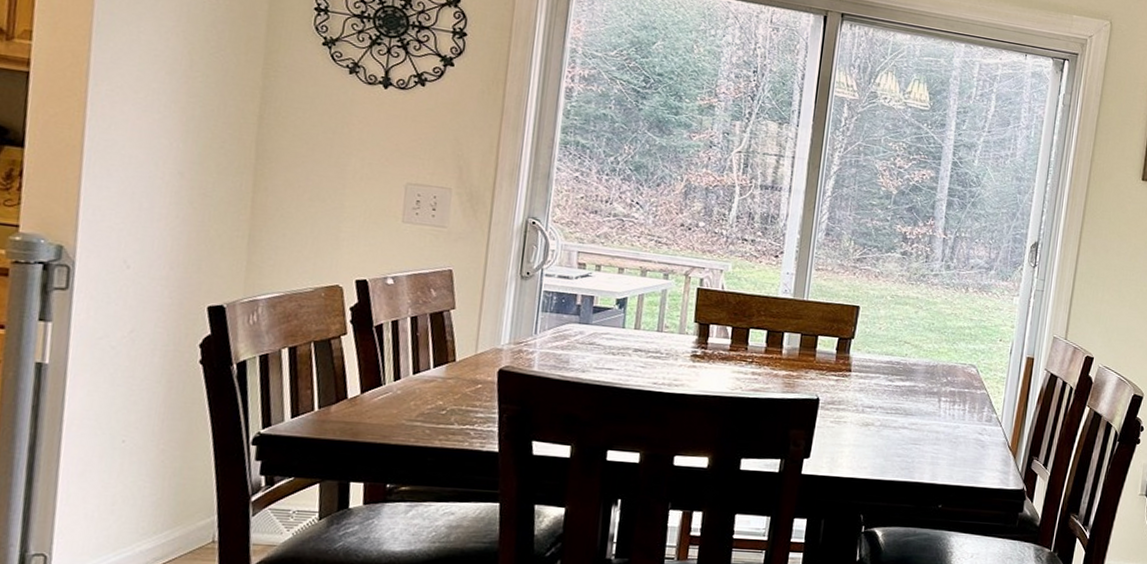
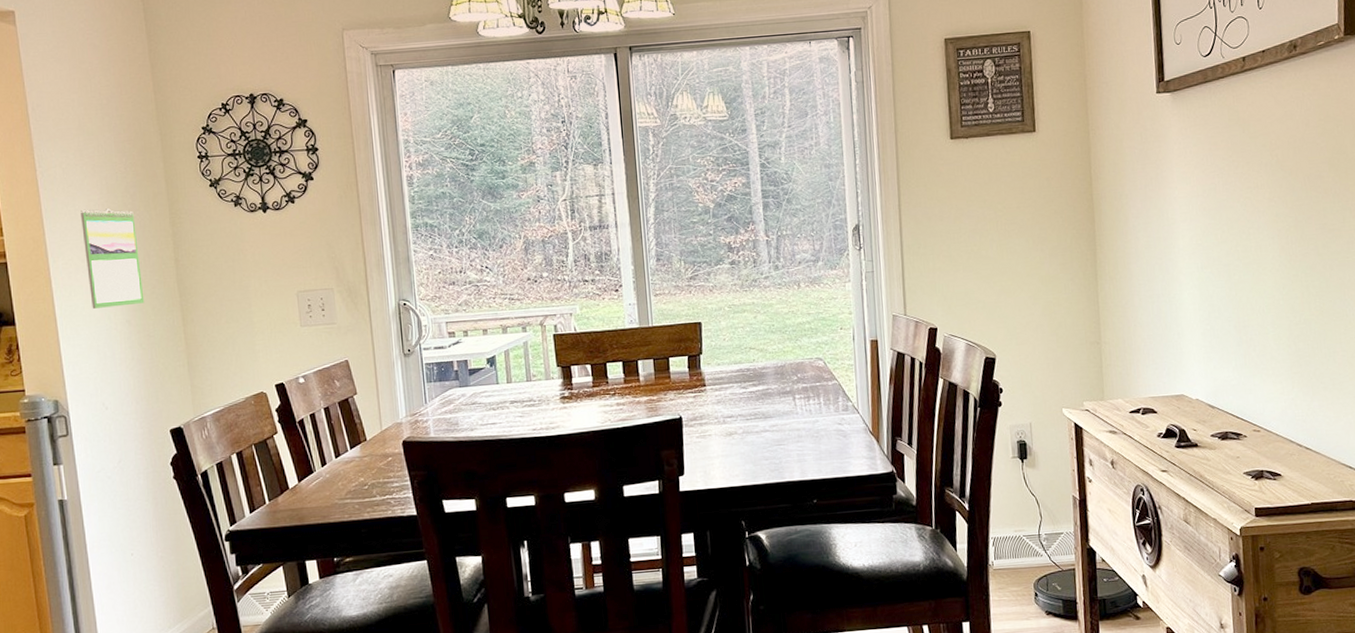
calendar: none [135,33,217,157] -> present [81,208,145,309]

